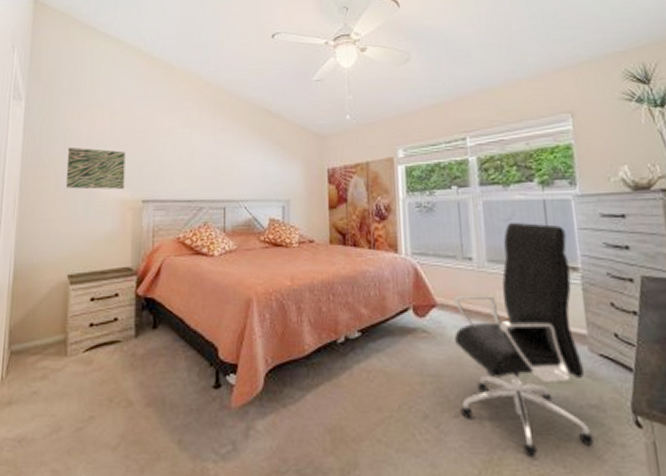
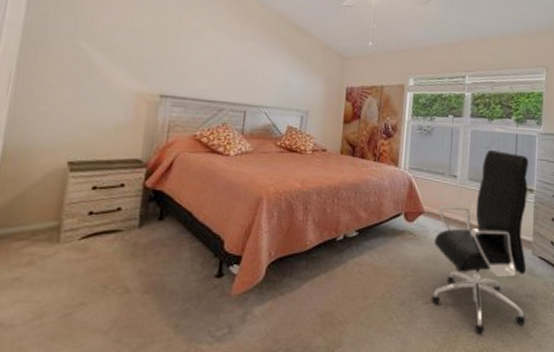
wall art: present [65,146,126,190] -> none [73,30,147,81]

